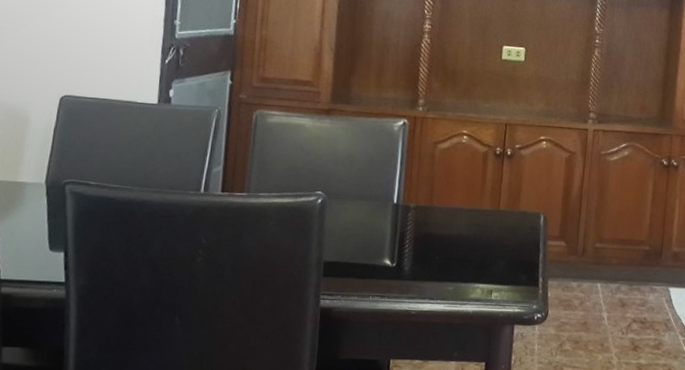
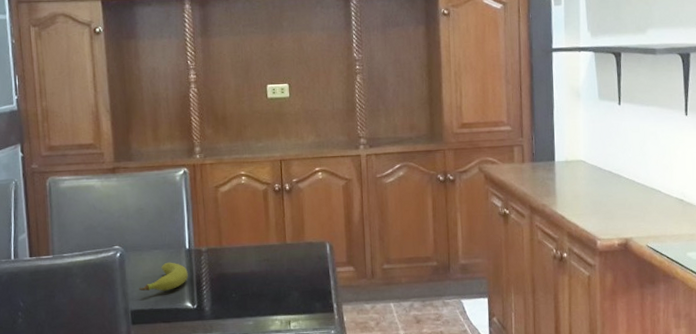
fruit: none [336,215,392,245] -> present [139,262,188,291]

